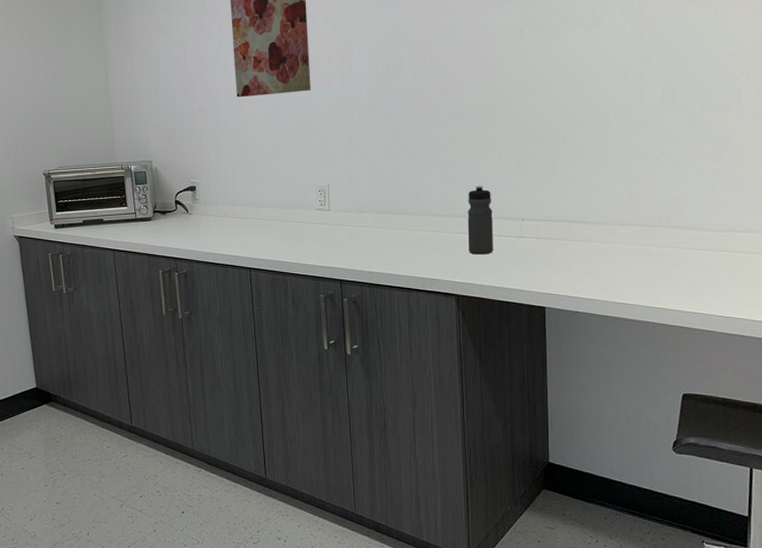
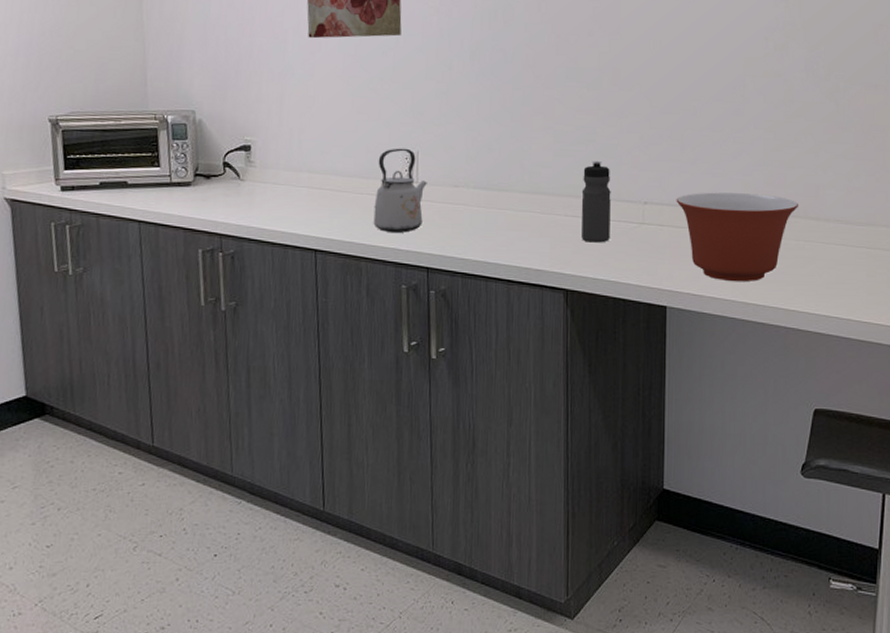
kettle: none [295,183,337,252] -> present [373,148,427,233]
mixing bowl: none [550,208,661,285] -> present [676,192,798,282]

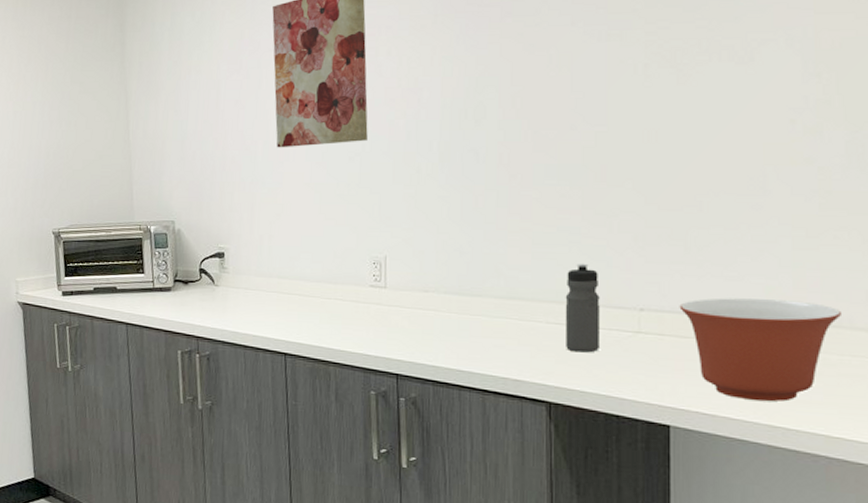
kettle: present [373,148,427,233] -> none [341,253,396,338]

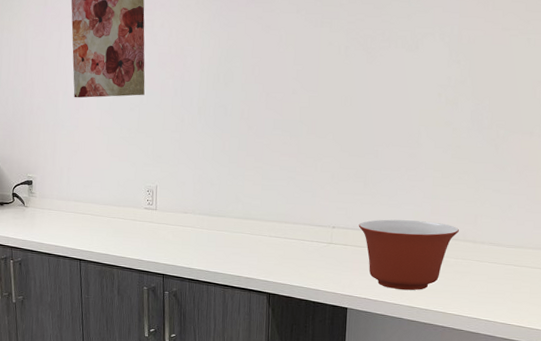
water bottle: present [565,263,600,353] -> none [282,193,306,258]

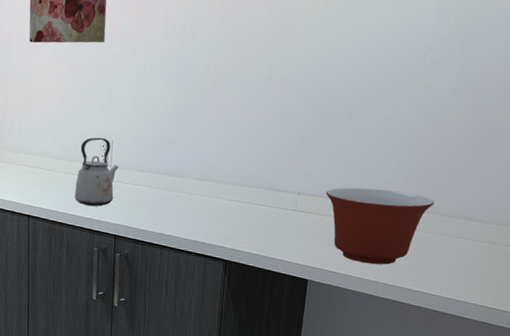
kettle: none [123,183,164,248] -> present [74,137,119,206]

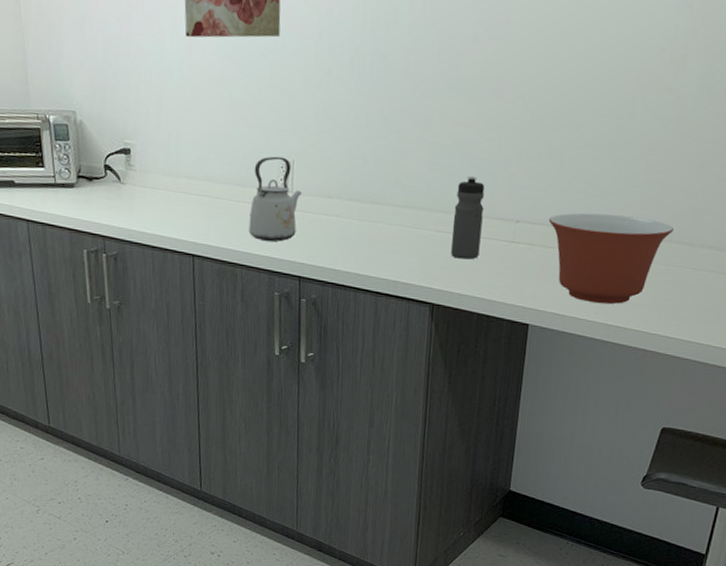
water bottle: none [242,155,272,224] -> present [451,175,485,260]

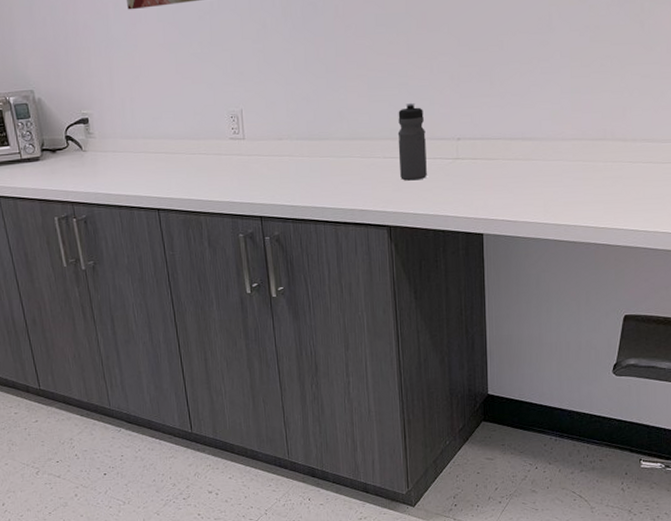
kettle: present [248,156,302,242] -> none [206,107,253,187]
mixing bowl: present [548,213,673,305] -> none [487,120,605,206]

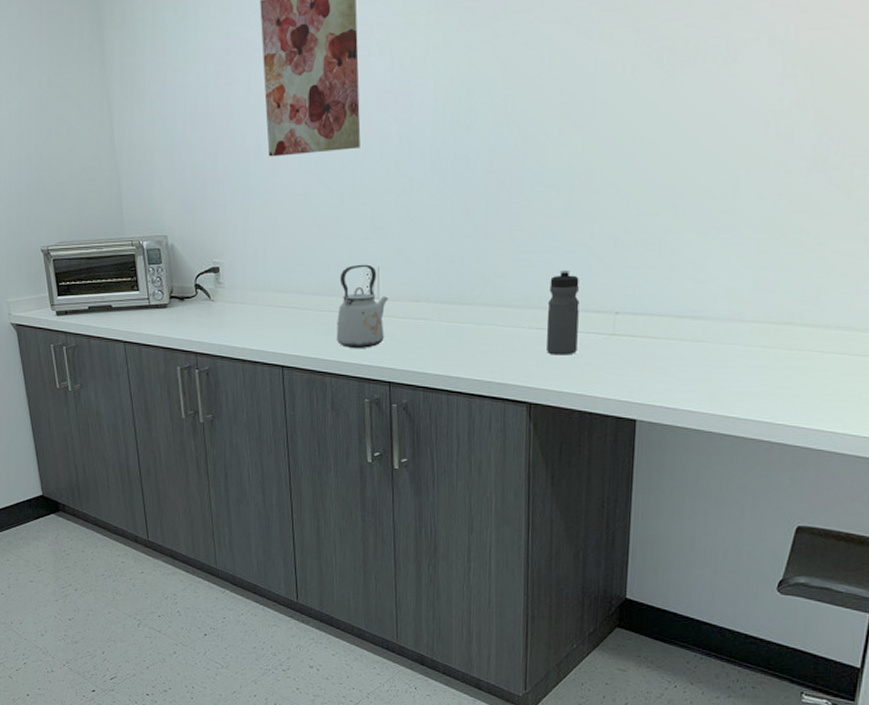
kettle: none [206,107,253,187] -> present [336,264,388,348]

